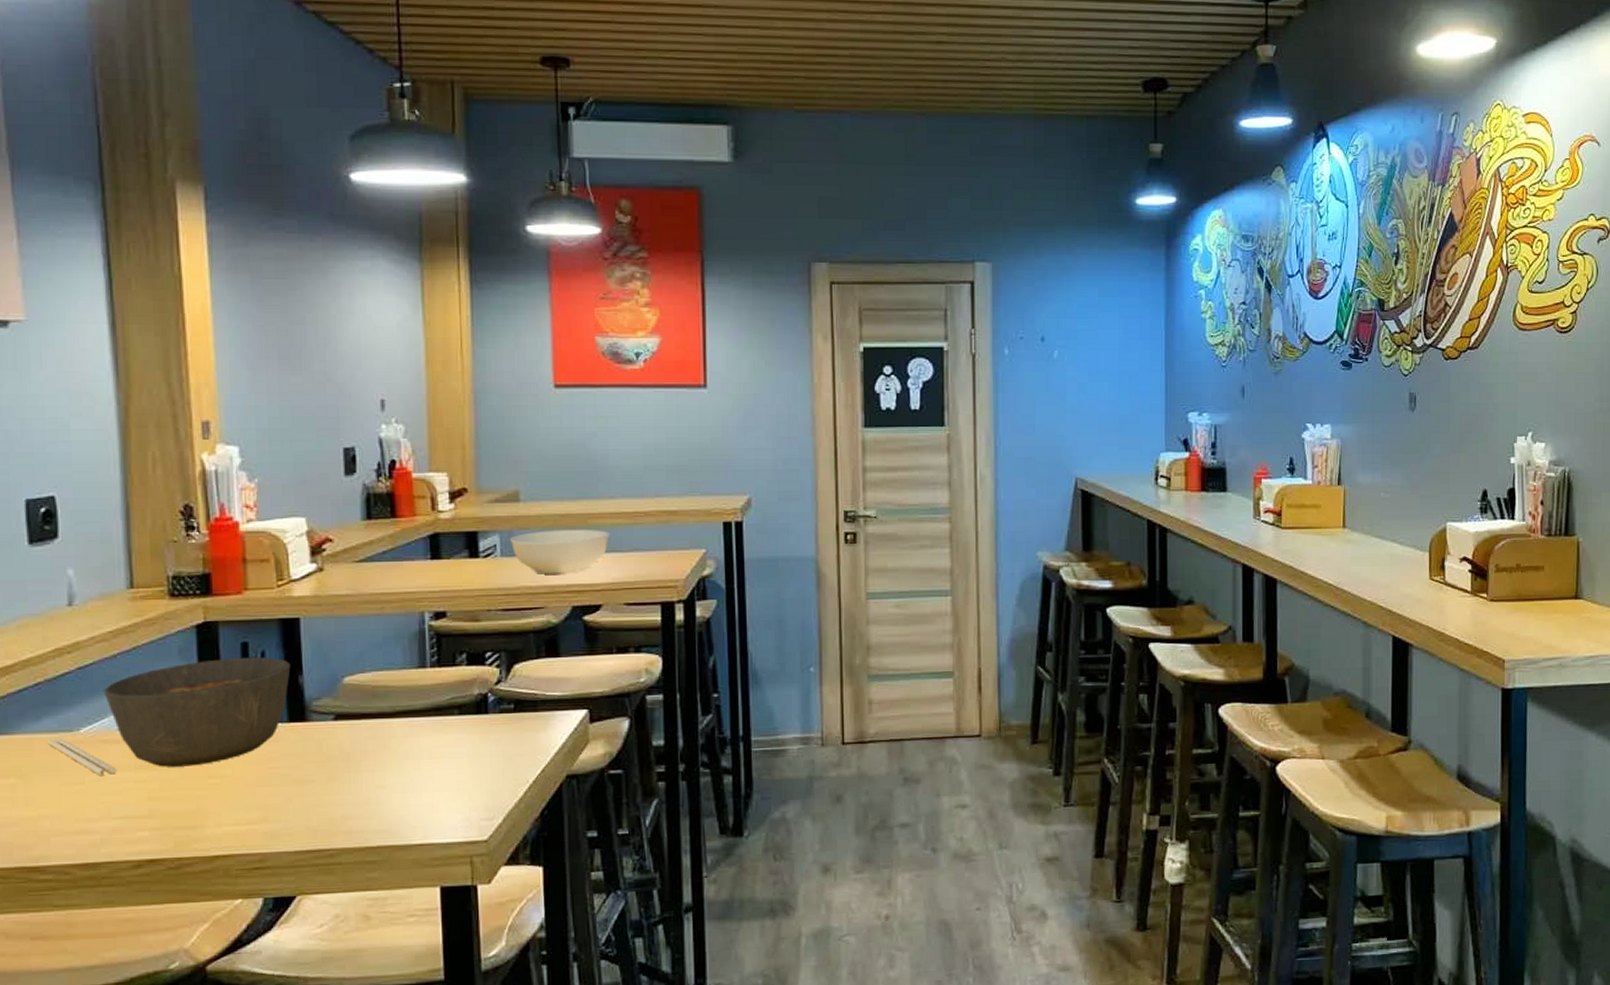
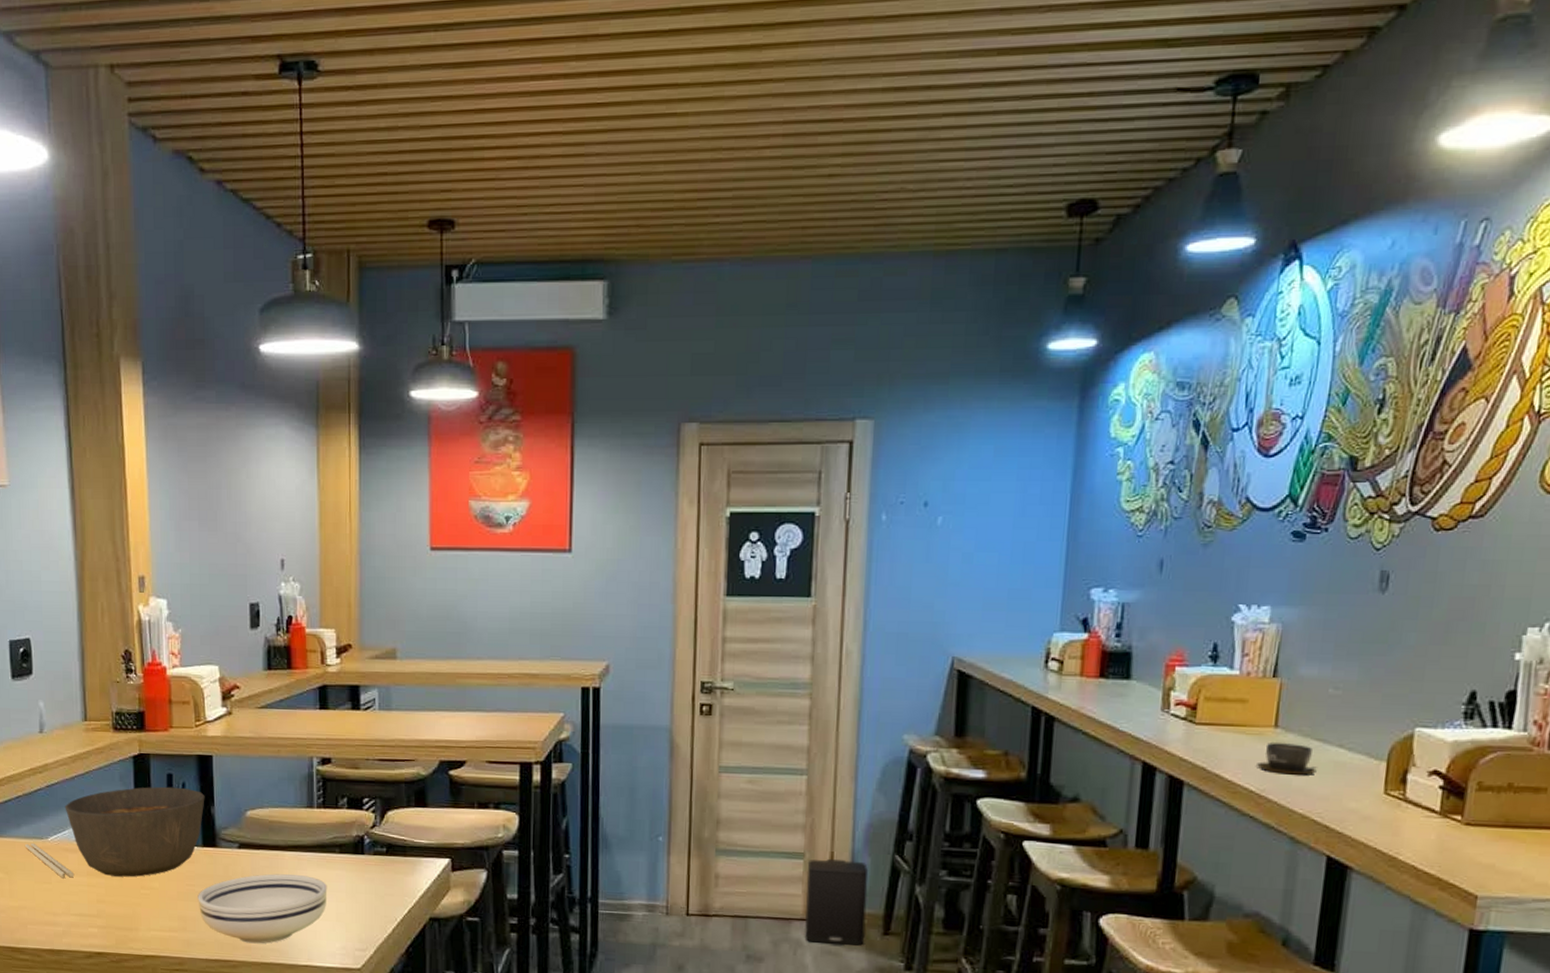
bowl: none [283,743,446,827] -> present [198,874,328,944]
bowl: present [509,530,611,574] -> none [386,687,476,730]
pedal bin: none [957,674,1015,759] -> present [805,858,869,946]
teacup: none [1332,541,1378,568] -> present [1257,743,1317,775]

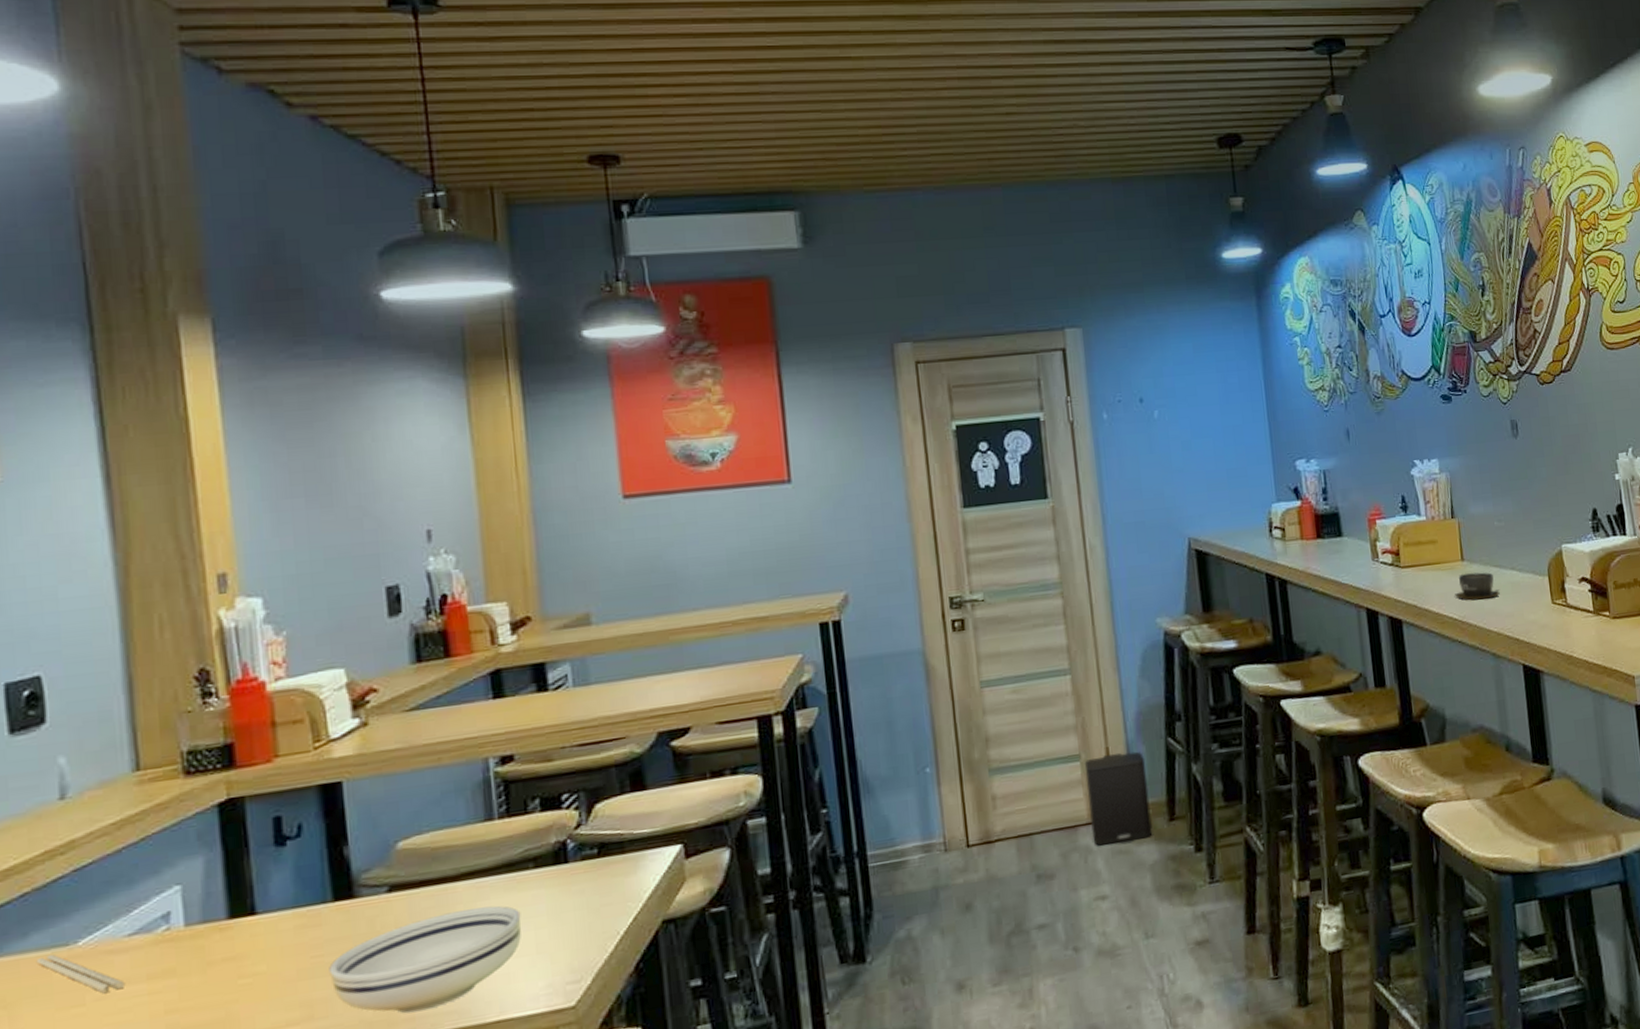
soup bowl: present [65,786,205,877] -> none [106,830,334,973]

